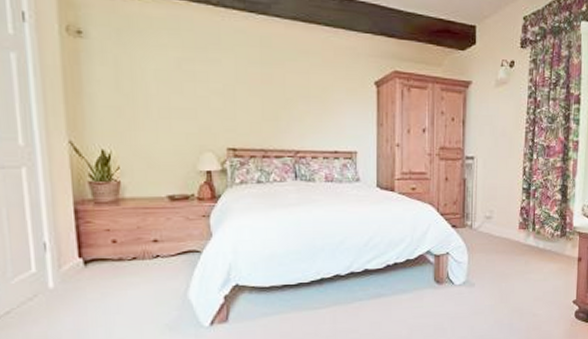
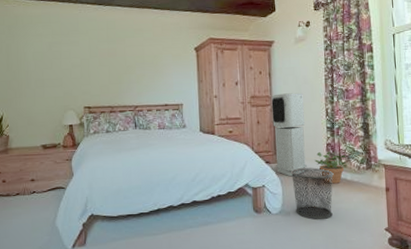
air purifier: none [462,146,500,243] -> present [271,93,307,177]
waste bin: none [478,233,526,291] -> present [290,167,334,220]
potted plant: none [506,216,544,252] -> present [315,151,350,184]

